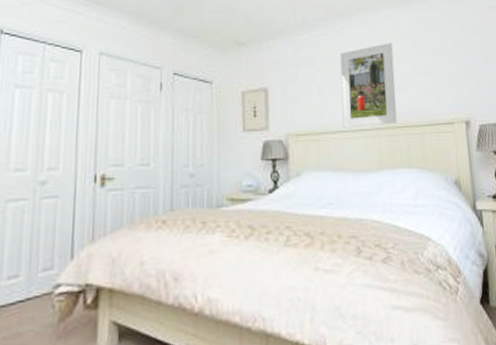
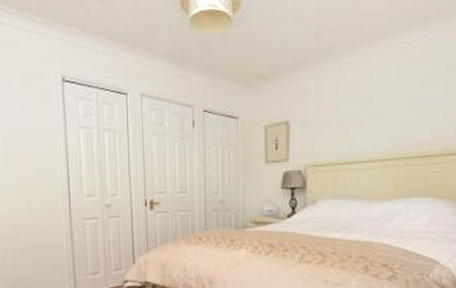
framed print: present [340,43,397,128] -> none [361,67,423,158]

